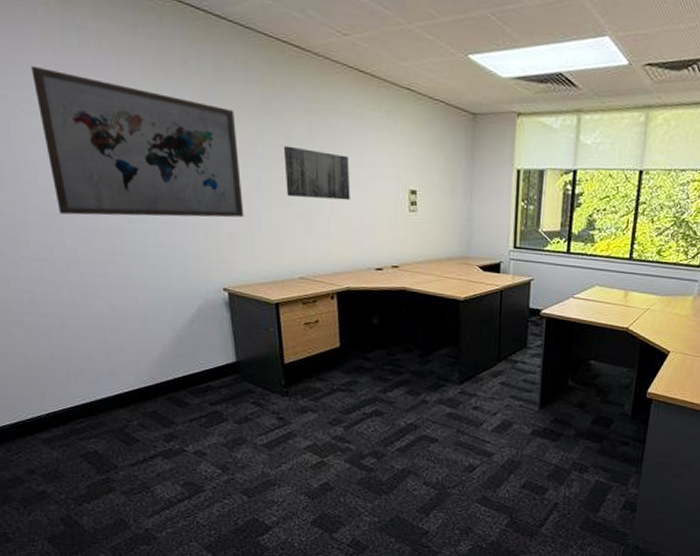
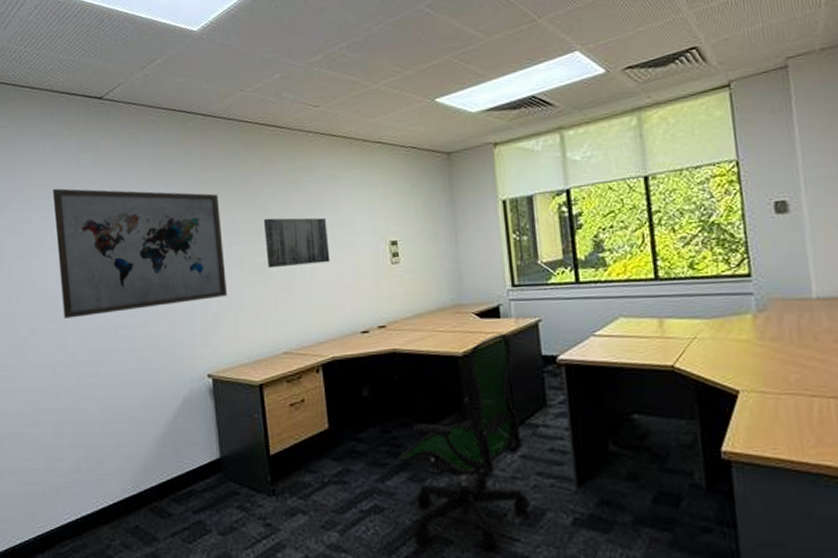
office chair: none [399,286,506,448] -> present [397,333,530,551]

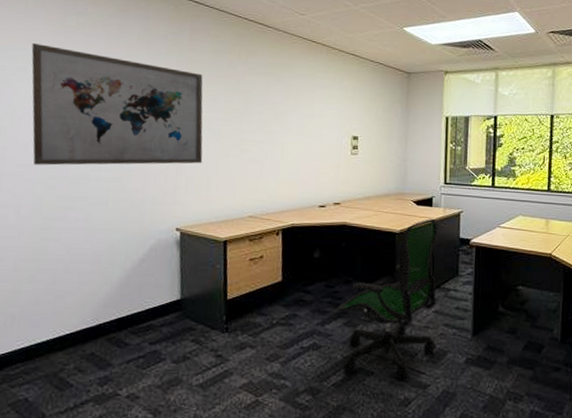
wall art: present [263,217,330,269] -> none [242,102,300,147]

